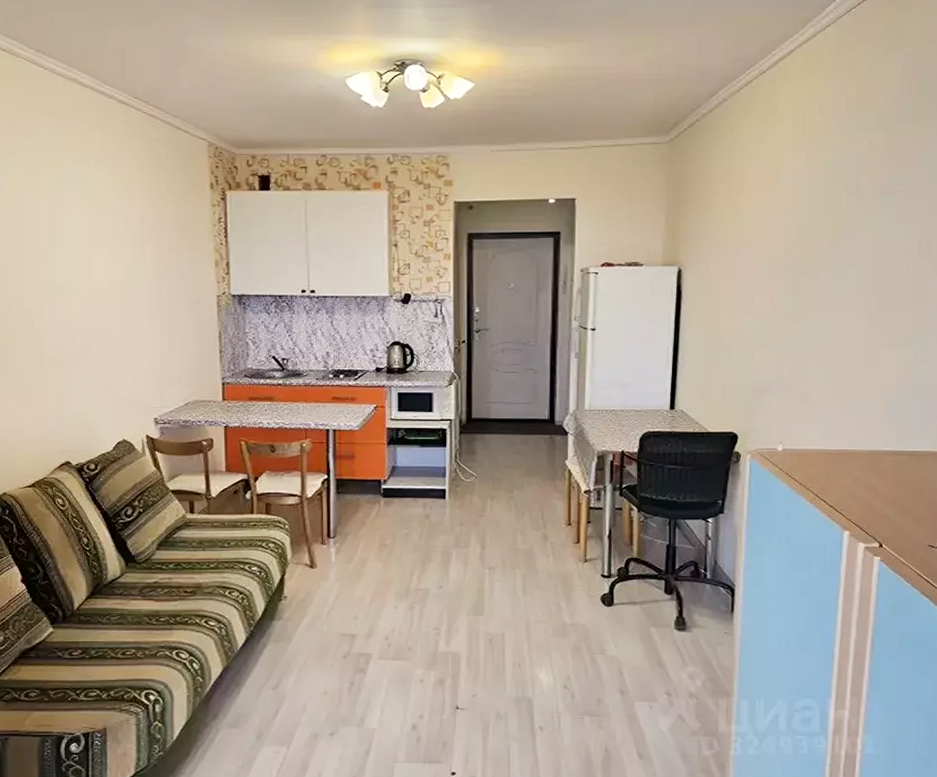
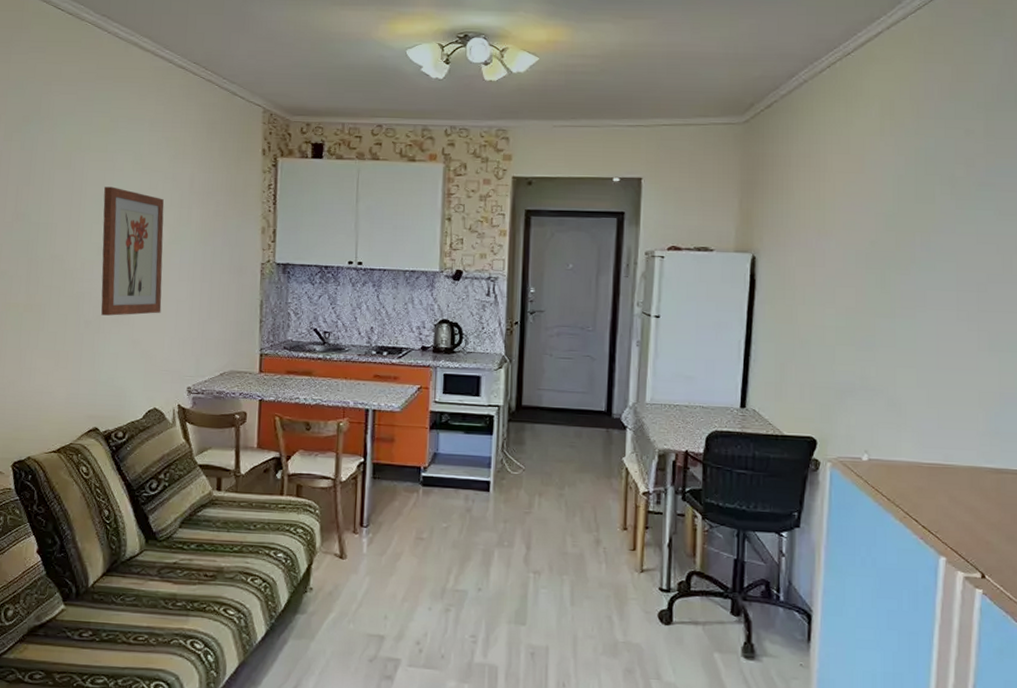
wall art: none [54,226,122,353] -> present [101,186,164,316]

